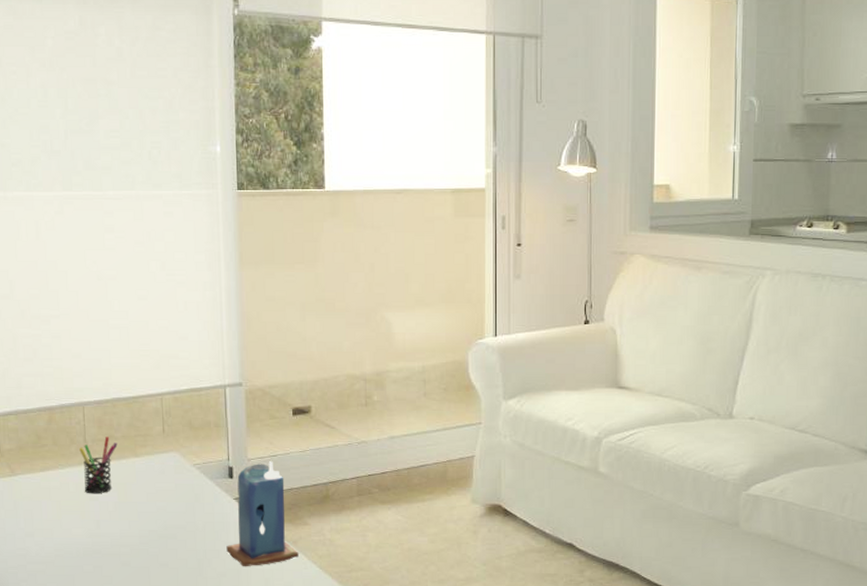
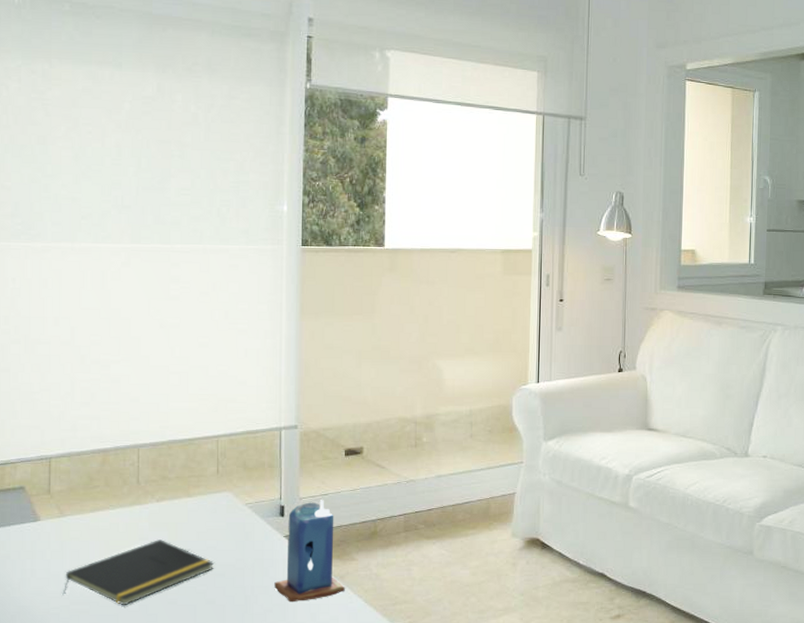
notepad: none [19,500,166,567] -> present [62,540,215,606]
pen holder: present [79,437,118,494] -> none [132,478,171,534]

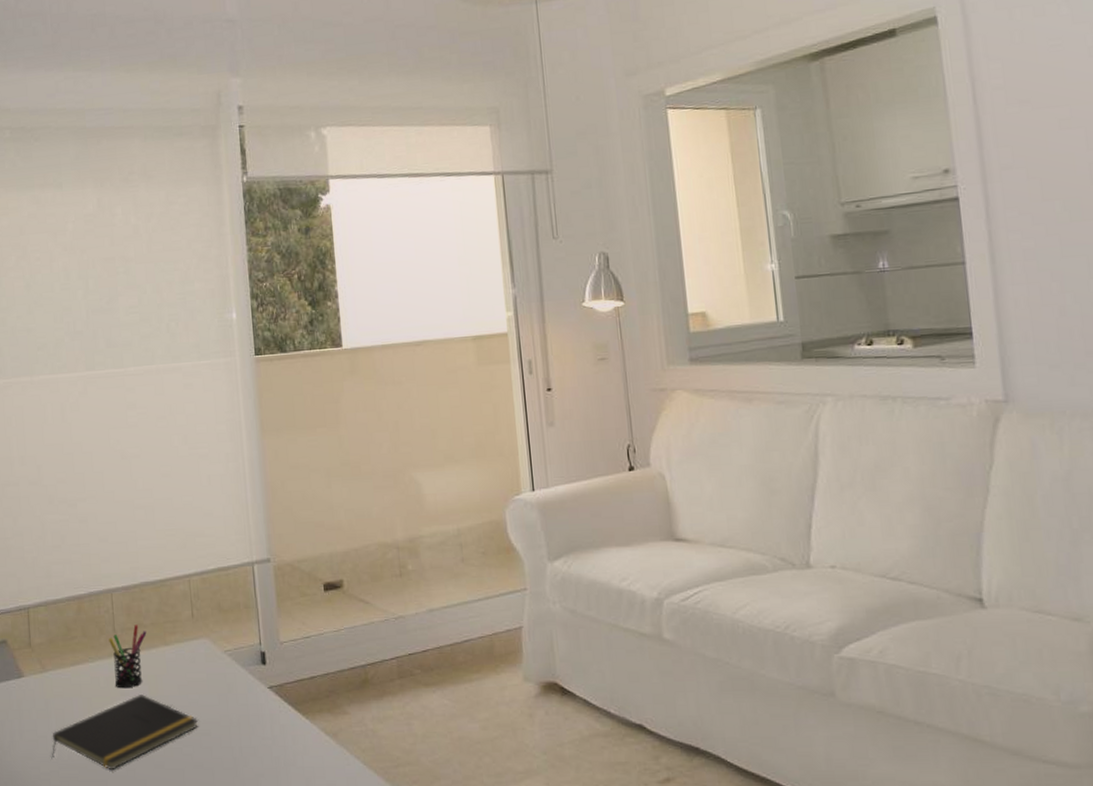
pen holder: none [132,478,171,534] -> present [109,625,147,689]
candle: present [274,499,345,603] -> none [263,642,340,765]

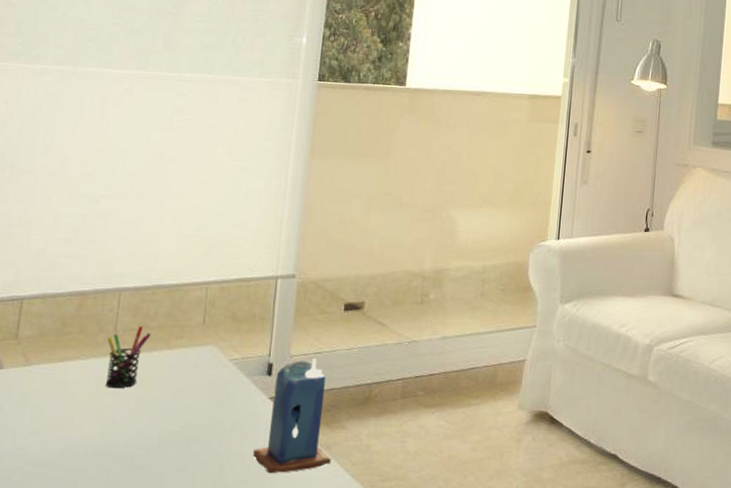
notepad: present [51,695,199,771] -> none [17,396,190,470]
candle: none [263,642,340,765] -> present [253,357,331,474]

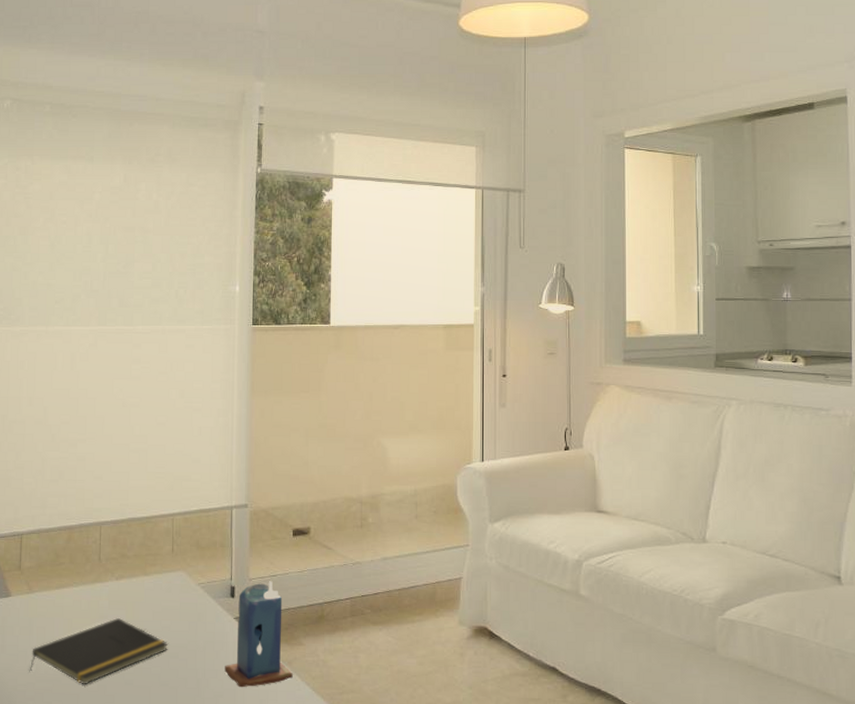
notepad: none [17,396,190,470] -> present [29,618,169,685]
pen holder: present [105,326,151,389] -> none [94,555,129,612]

